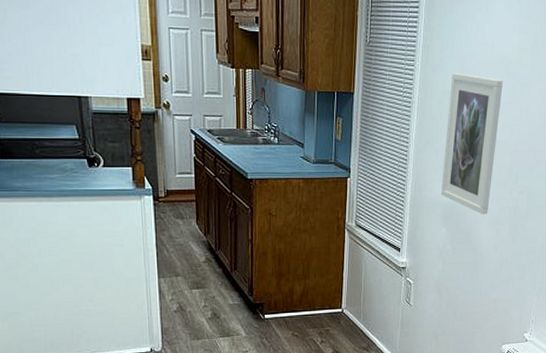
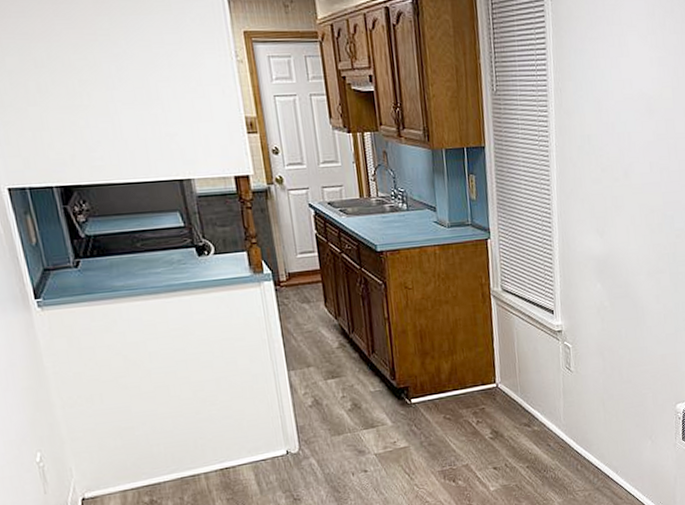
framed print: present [440,73,503,215] -> none [589,115,646,265]

